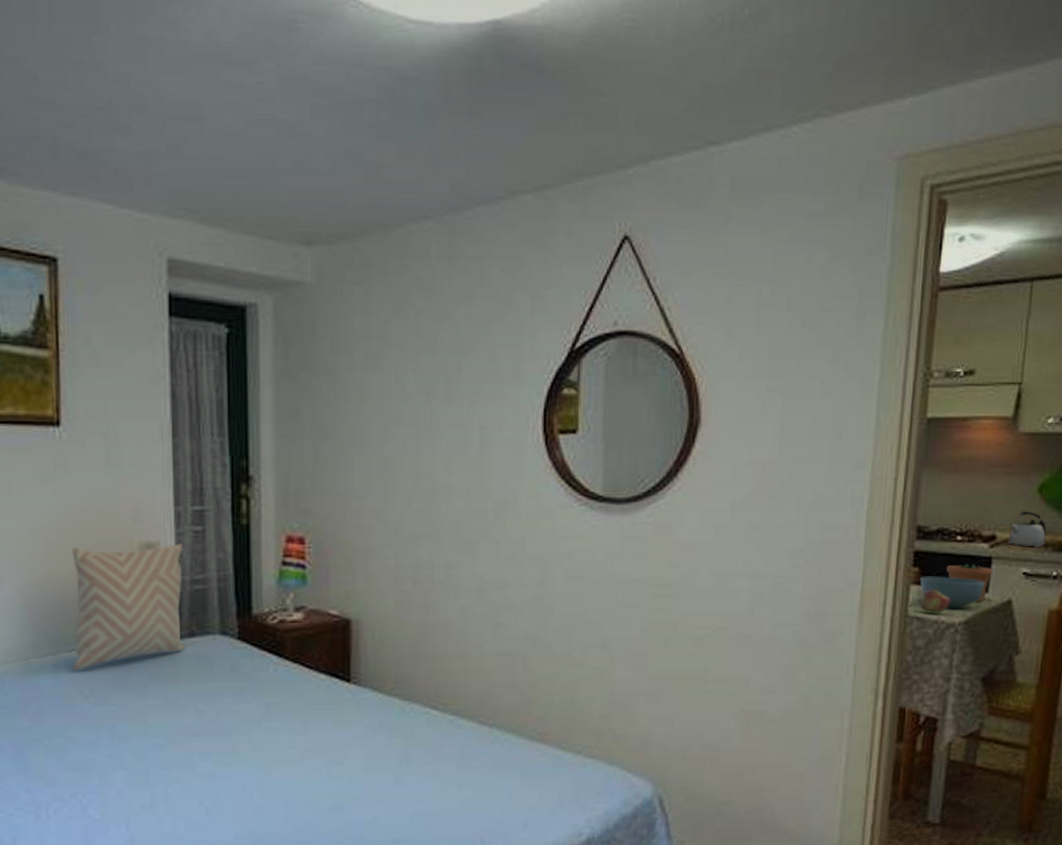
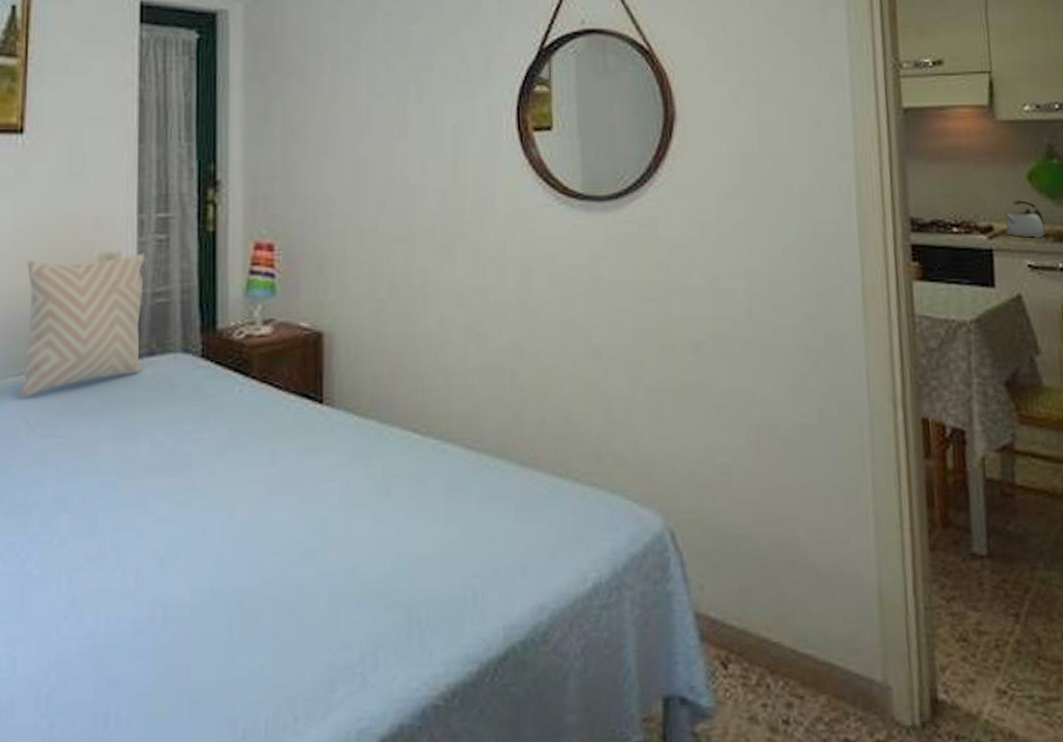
fruit: present [919,589,951,613] -> none [925,285,958,311]
bowl: present [920,576,985,609] -> none [922,271,991,306]
planter: present [947,564,993,603] -> none [948,257,996,299]

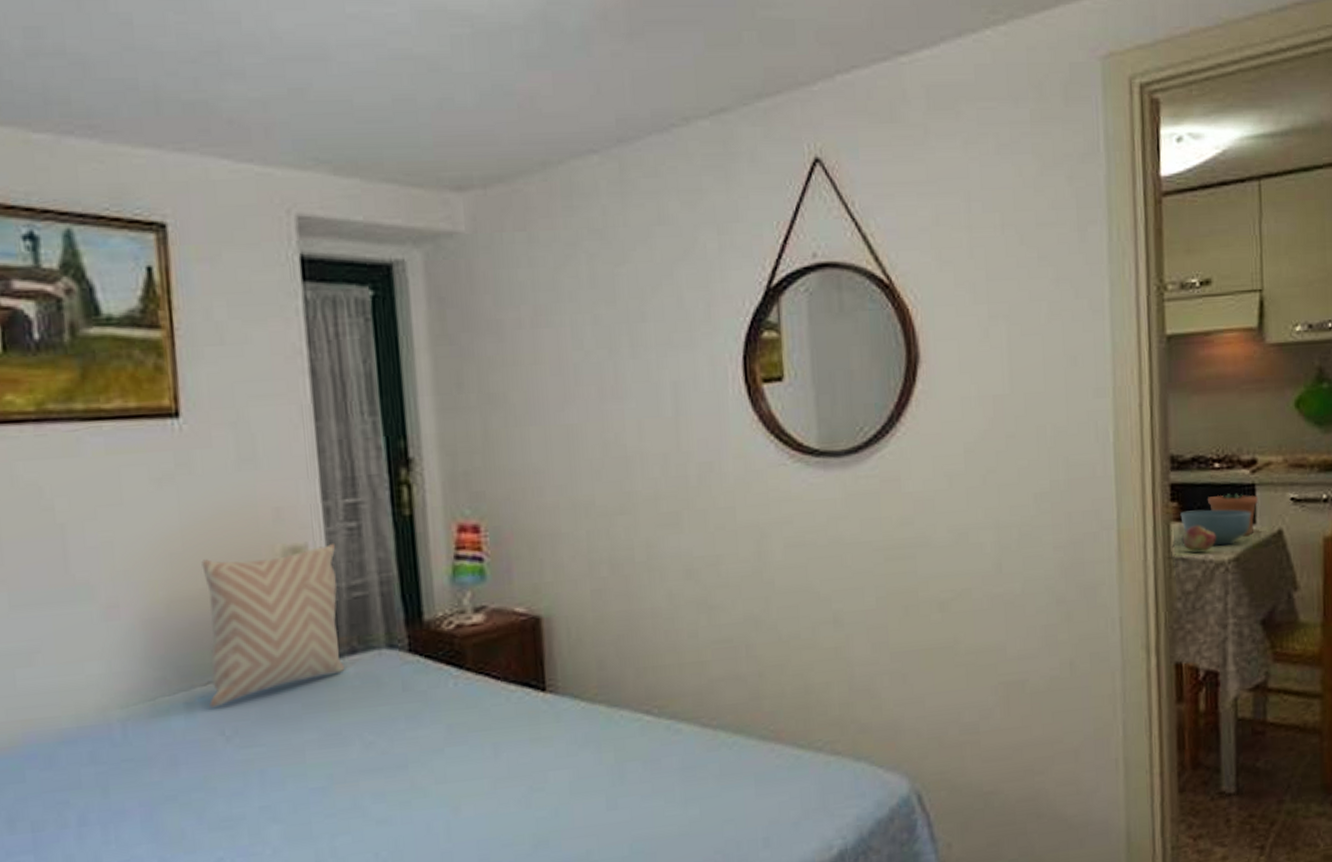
bowl: none [922,271,991,306] -> present [1180,509,1251,546]
fruit: none [925,285,958,311] -> present [1183,525,1217,552]
planter: none [948,257,996,299] -> present [1208,493,1258,537]
kettle: present [1004,200,1045,238] -> none [1269,429,1310,469]

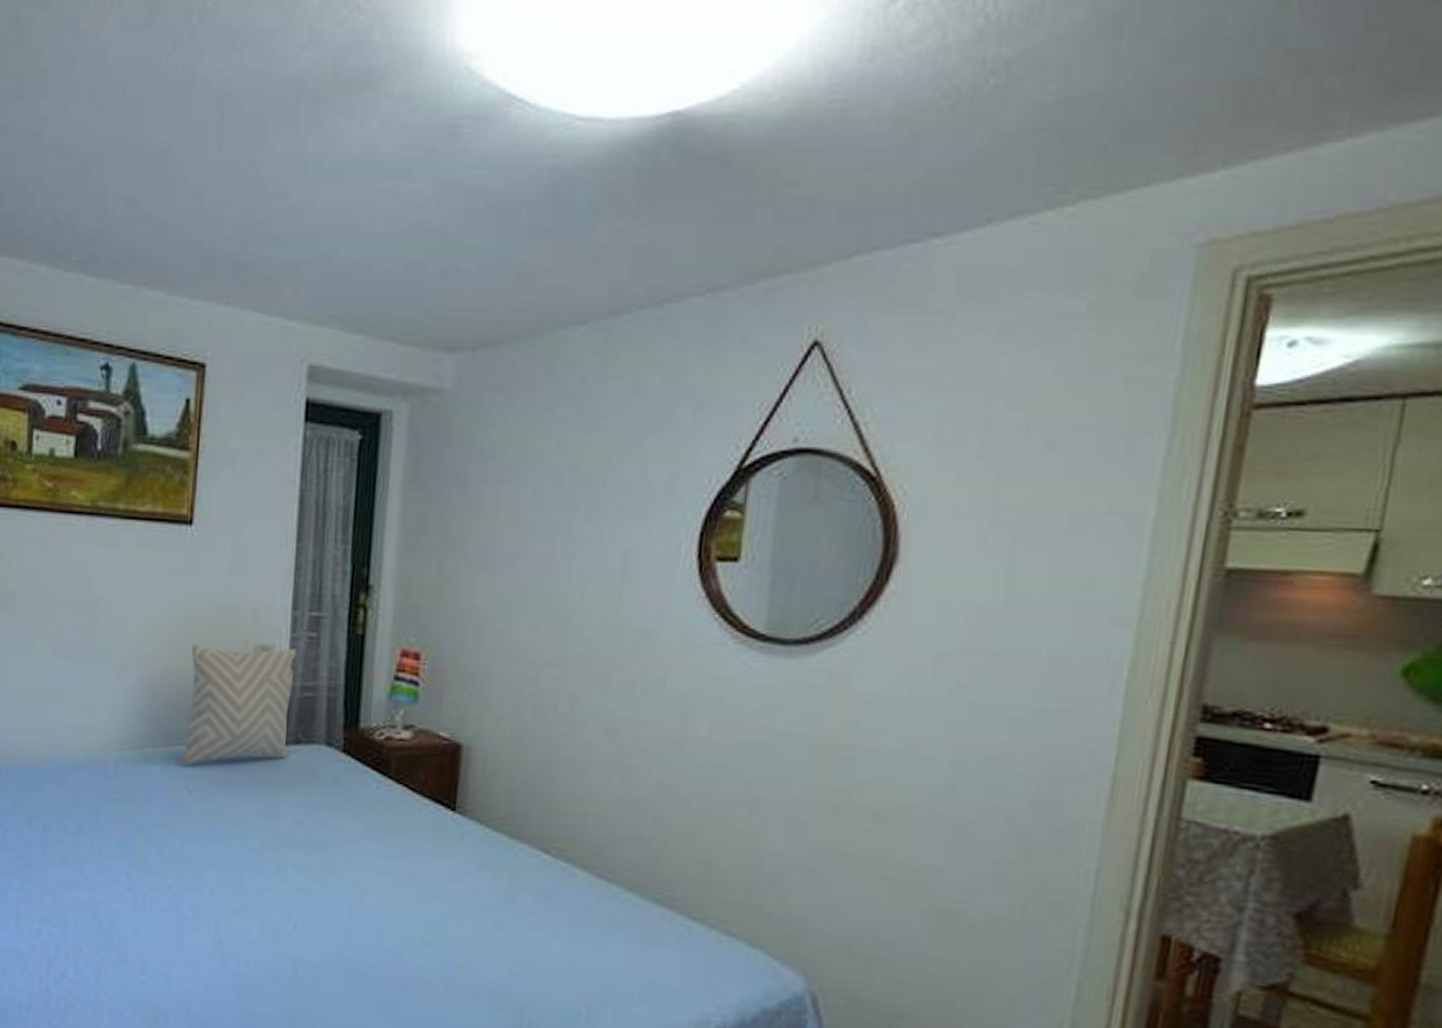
bowl: present [1180,509,1251,546] -> none [1203,770,1307,819]
fruit: present [1183,525,1217,552] -> none [1200,788,1251,820]
planter: present [1208,493,1258,537] -> none [1246,759,1321,814]

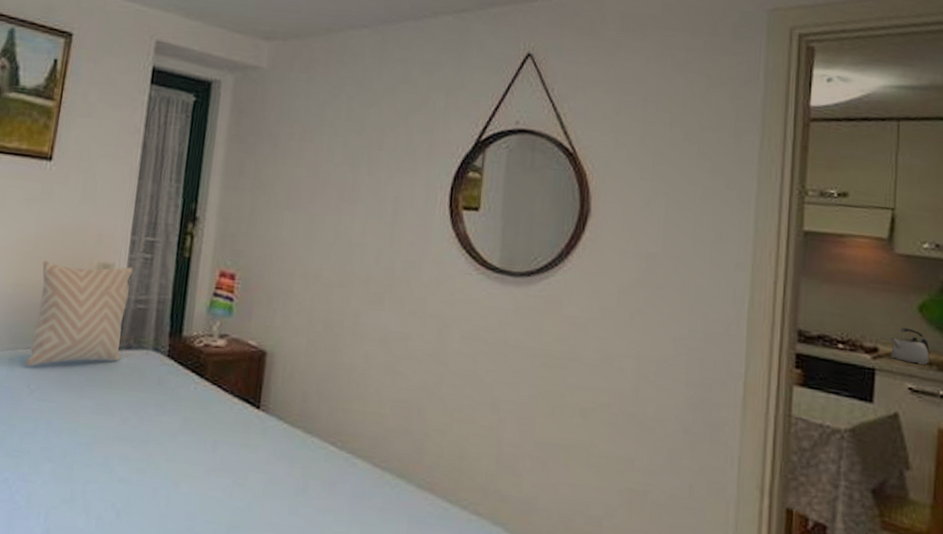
kettle: none [1347,699,1414,750] -> present [890,328,930,365]

